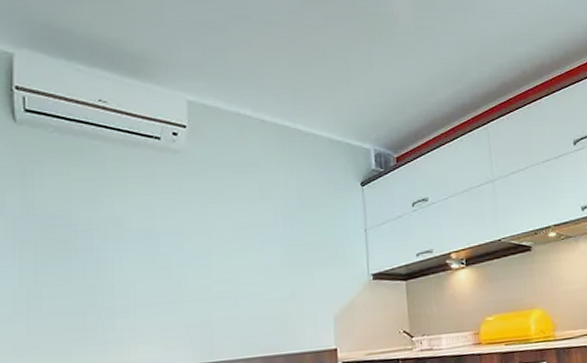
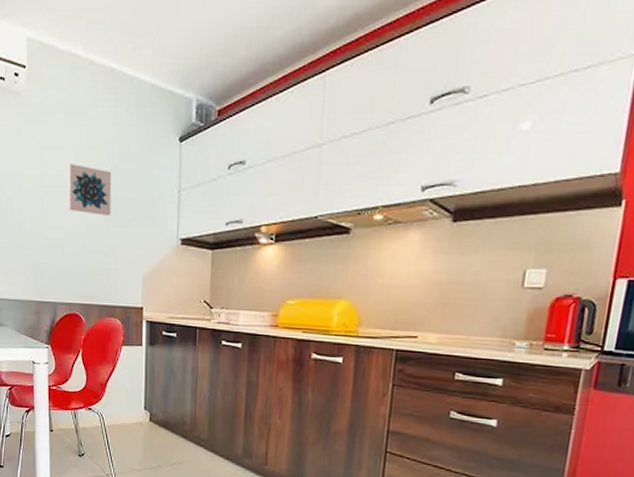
wall art: none [240,214,293,262] -> present [68,164,112,217]

